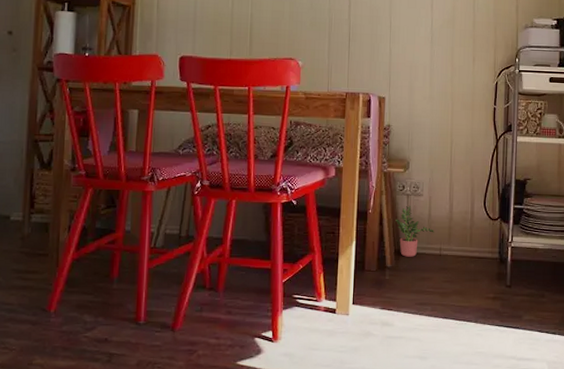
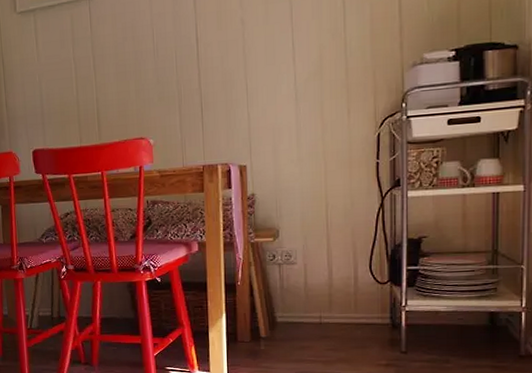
potted plant: present [395,206,434,257] -> none [267,275,312,327]

